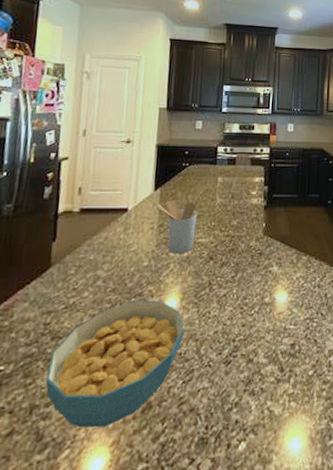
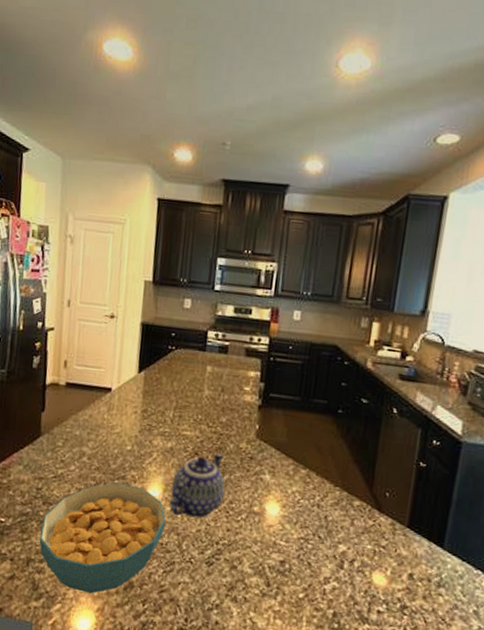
utensil holder: present [156,200,197,254] -> none [140,385,183,444]
teapot: none [187,253,239,321] -> present [170,452,225,519]

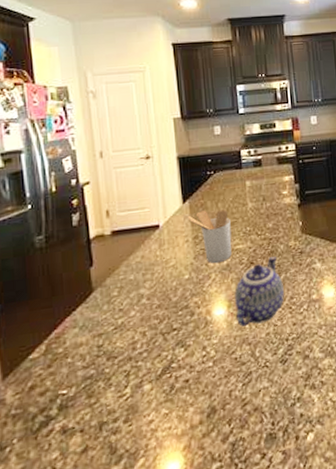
cereal bowl: present [39,483,166,594] -> none [109,311,236,438]
utensil holder: none [140,385,183,444] -> present [187,209,232,264]

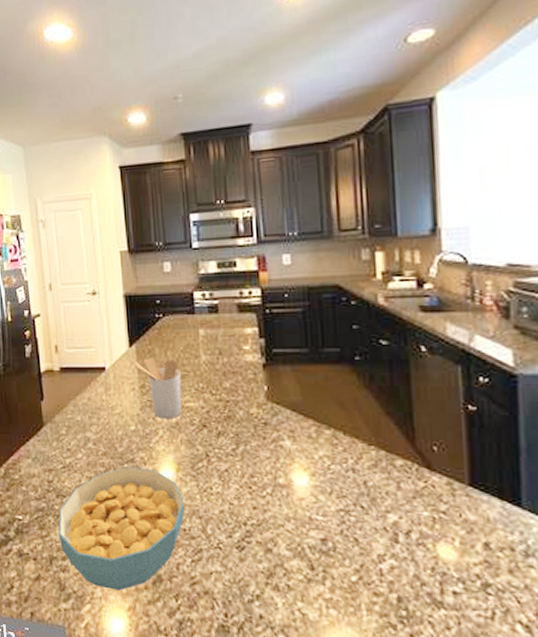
cereal bowl: none [109,311,236,438] -> present [58,467,185,591]
teapot: present [234,255,284,327] -> none [184,422,243,498]

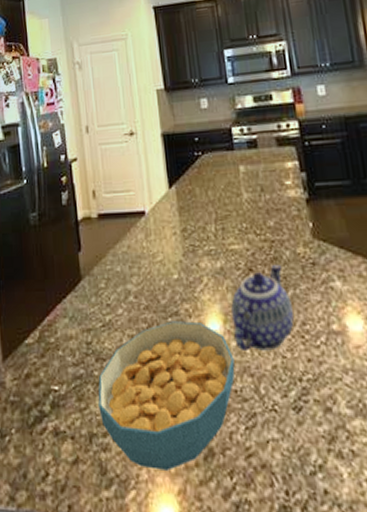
utensil holder: present [134,358,182,420] -> none [174,199,226,265]
teapot: none [184,422,243,498] -> present [231,263,294,351]

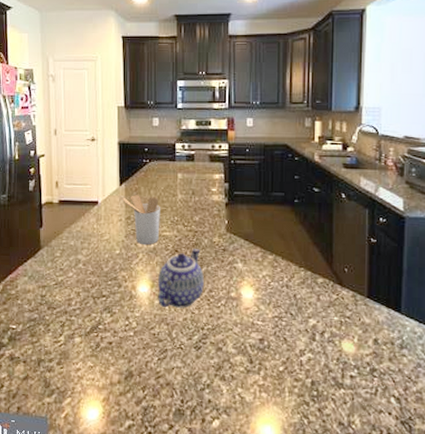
cereal bowl: present [98,321,235,471] -> none [47,284,156,386]
utensil holder: none [174,199,226,265] -> present [123,195,160,245]

